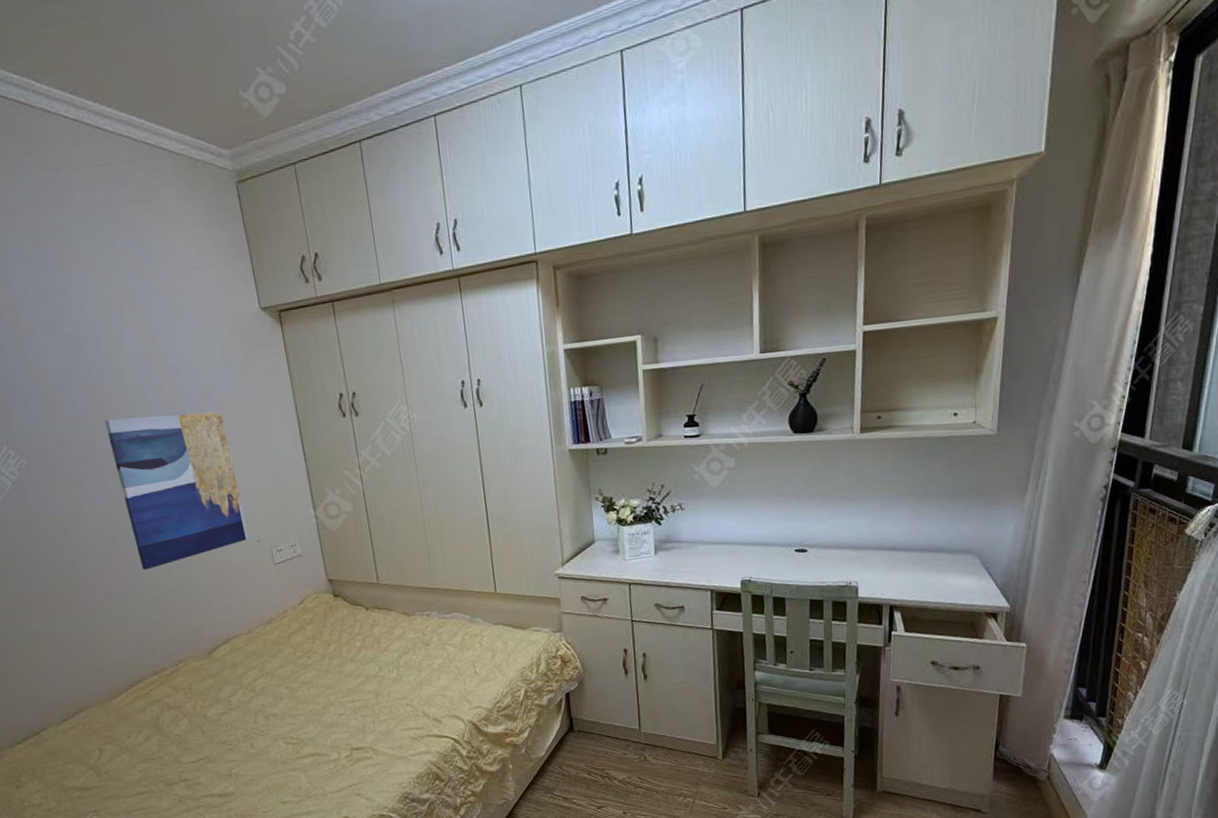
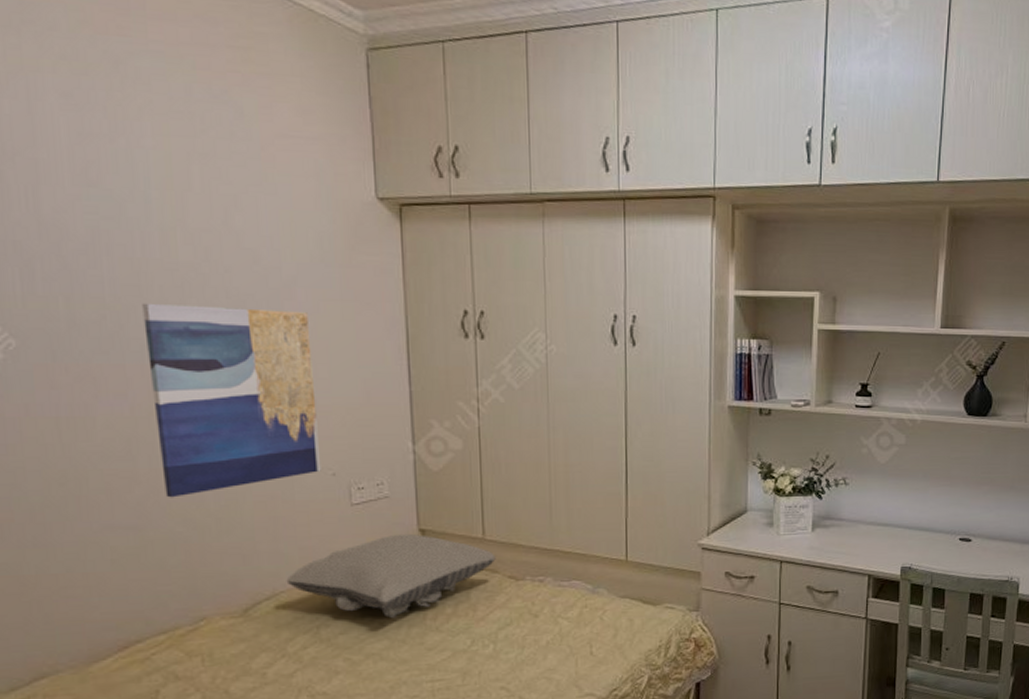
pillow: none [235,583,390,654] -> present [286,533,496,619]

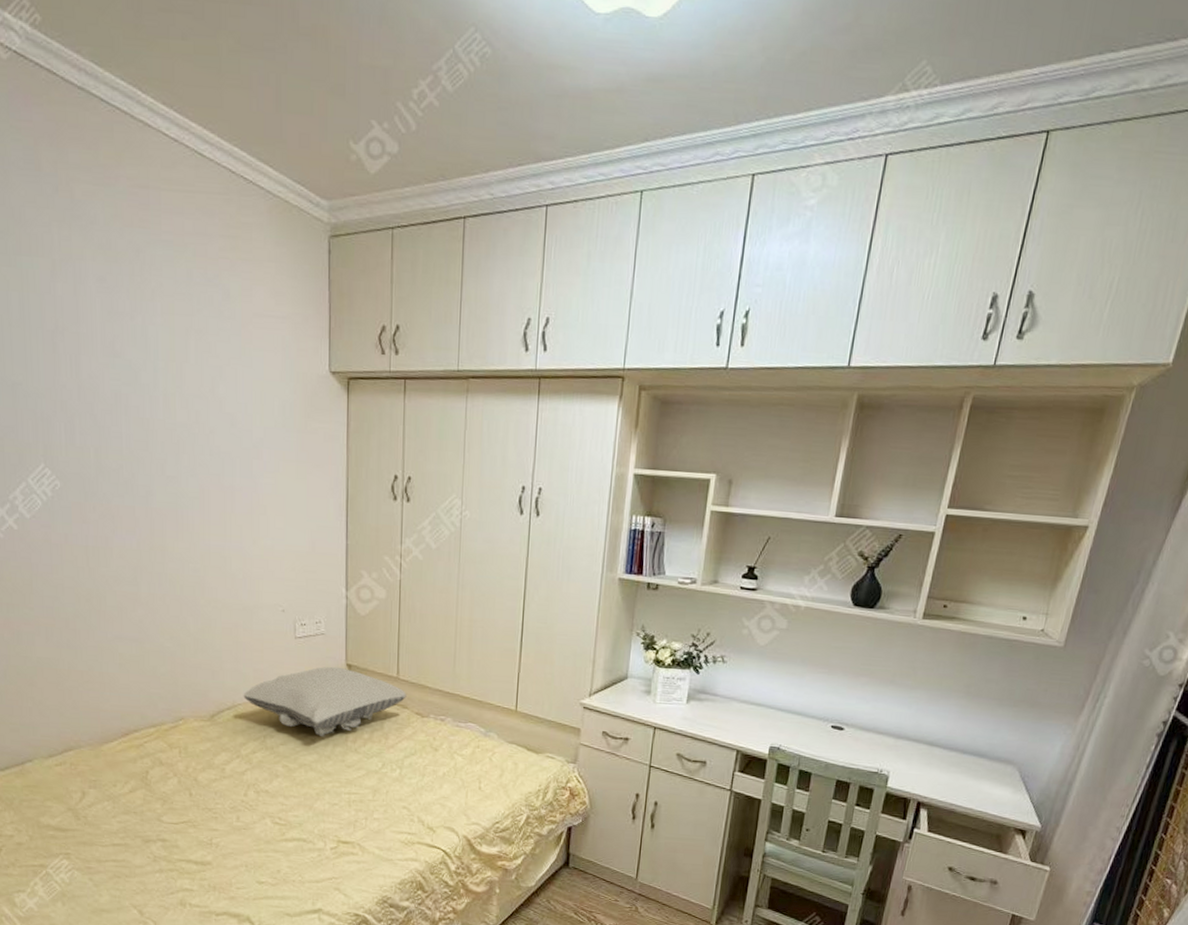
wall art: present [142,303,321,498] -> none [149,456,274,619]

